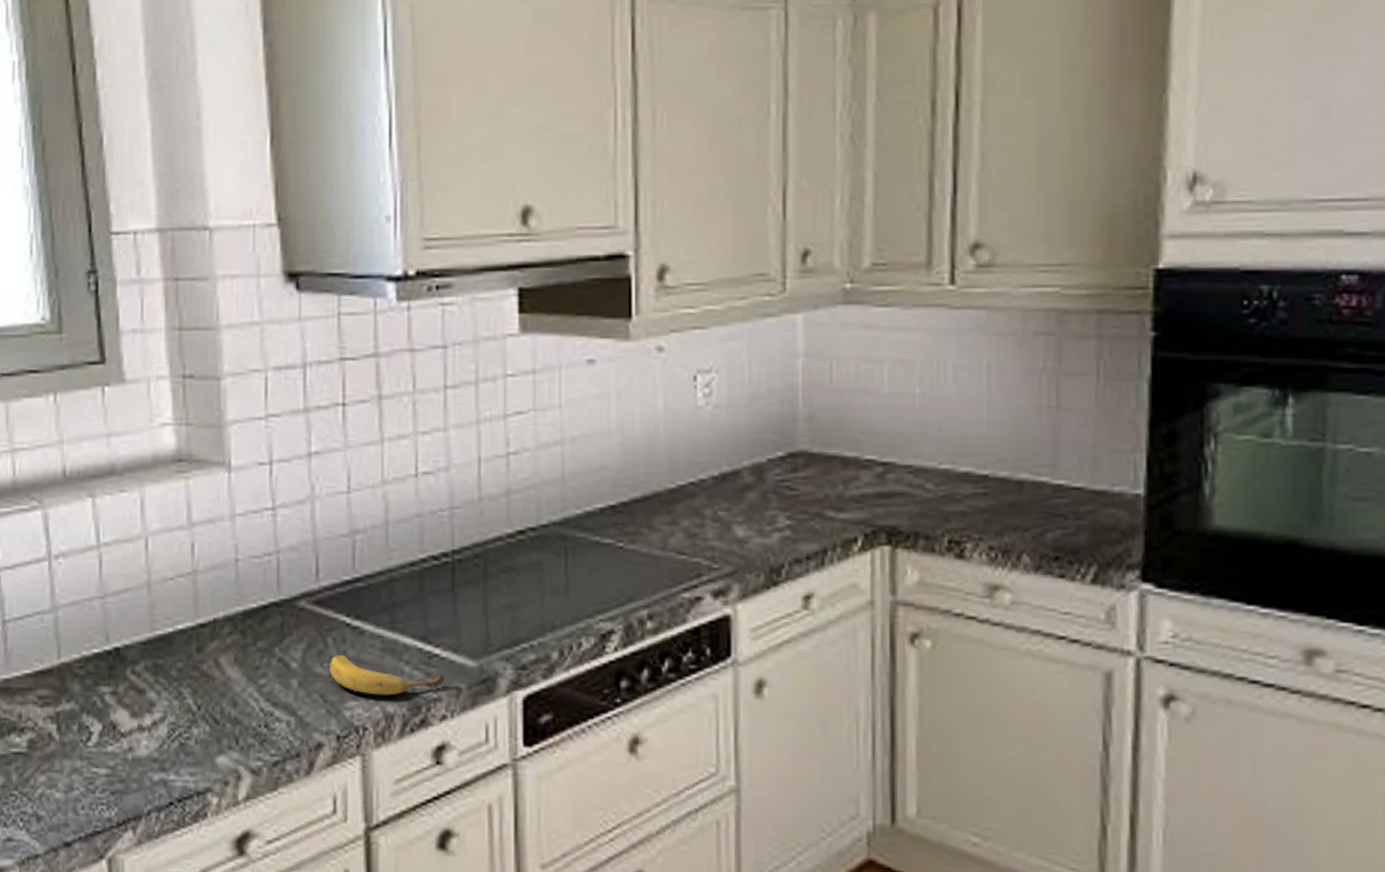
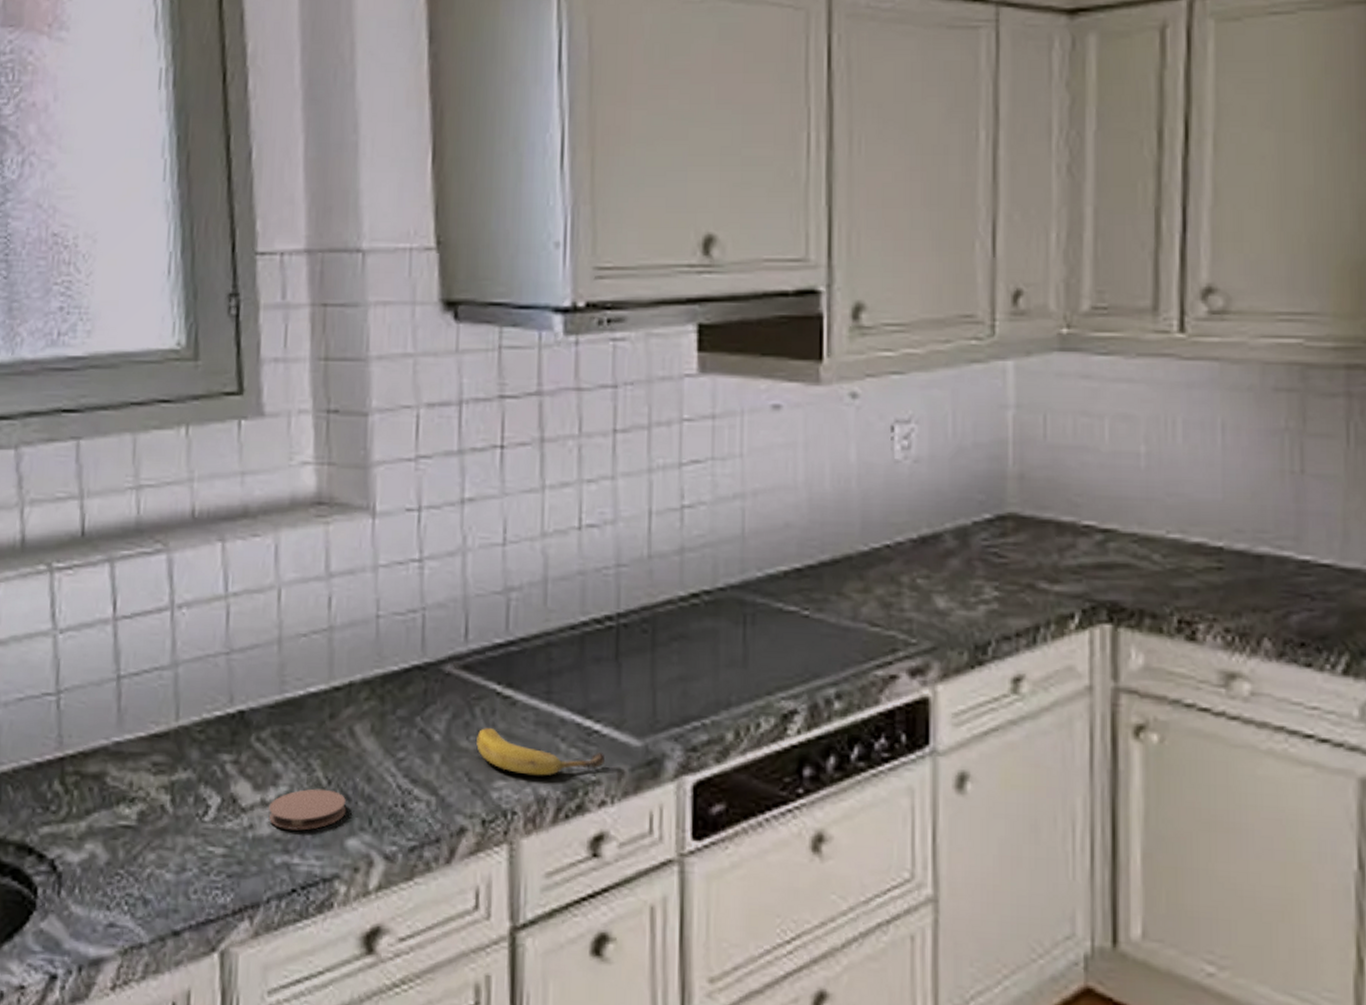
coaster: none [146,714,216,751] -> present [268,788,347,831]

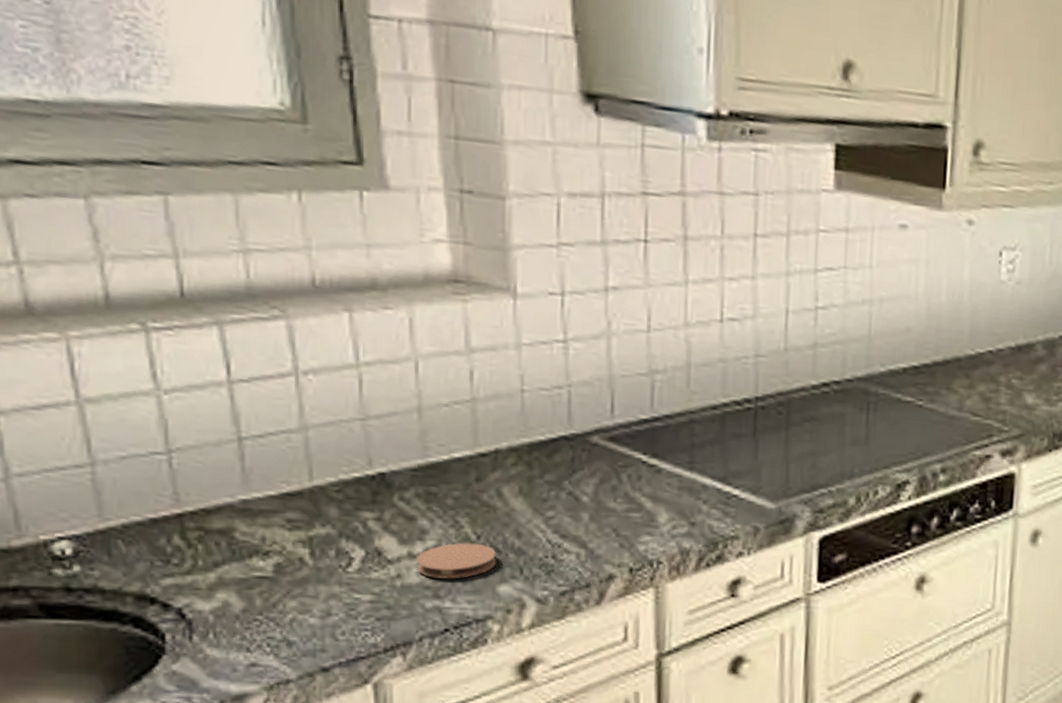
fruit: present [476,728,606,776] -> none [623,491,743,532]

